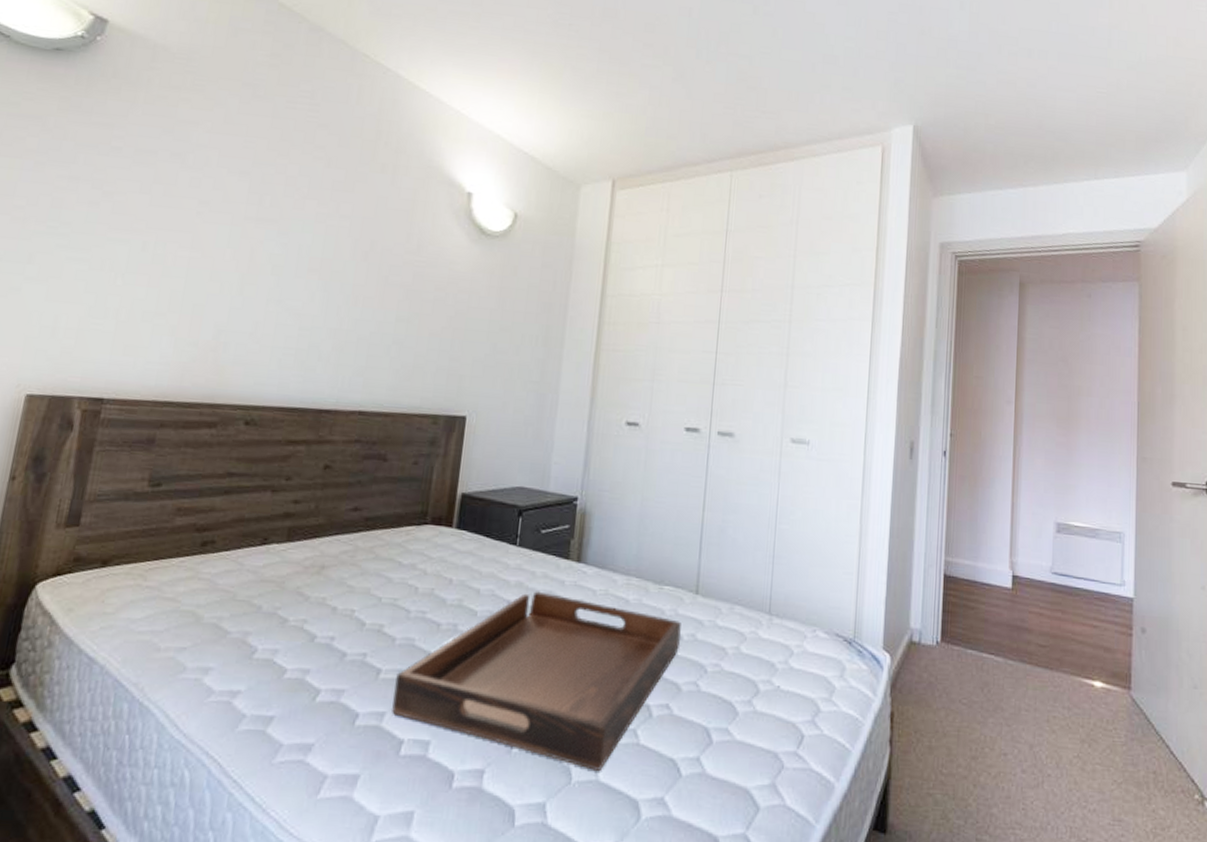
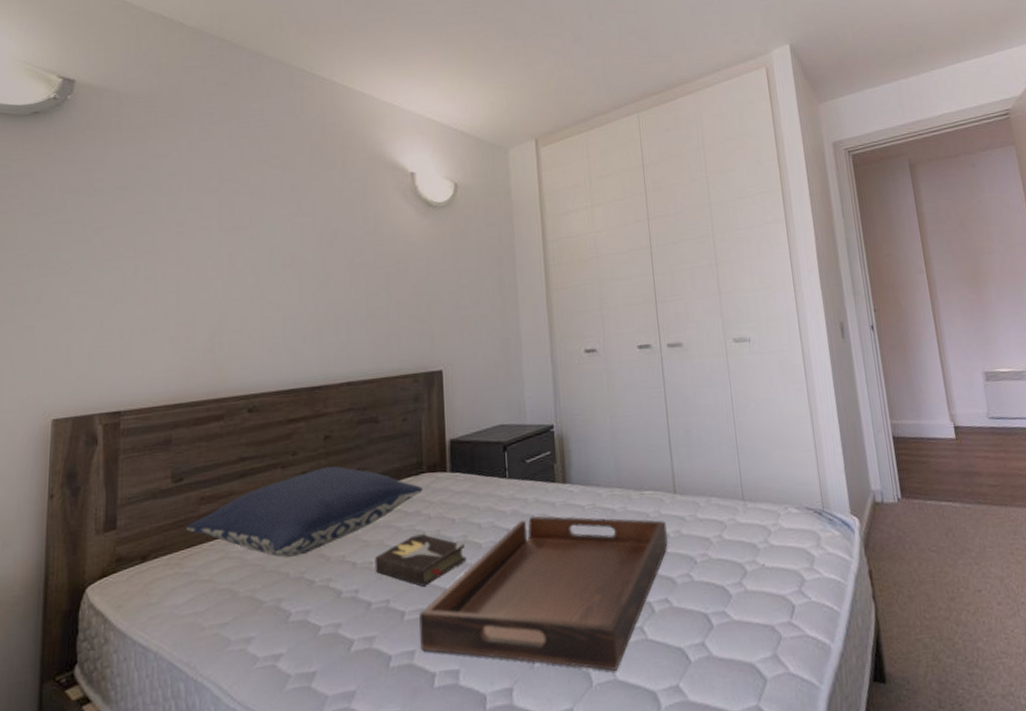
pillow: none [156,498,423,590] -> present [186,466,423,558]
hardback book: none [356,586,459,646] -> present [374,532,467,587]

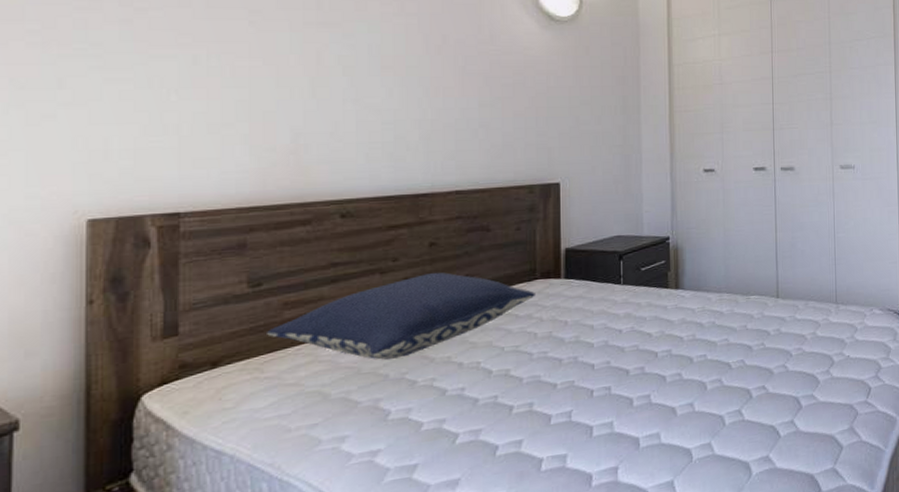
hardback book: present [374,532,467,587] -> none [483,333,578,383]
serving tray: present [419,515,668,671] -> none [528,318,768,448]

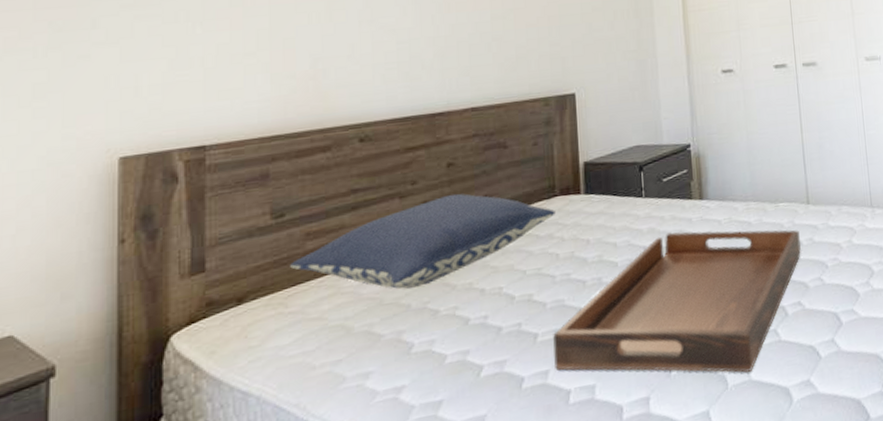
serving tray: none [528,318,768,448] -> present [553,229,801,373]

